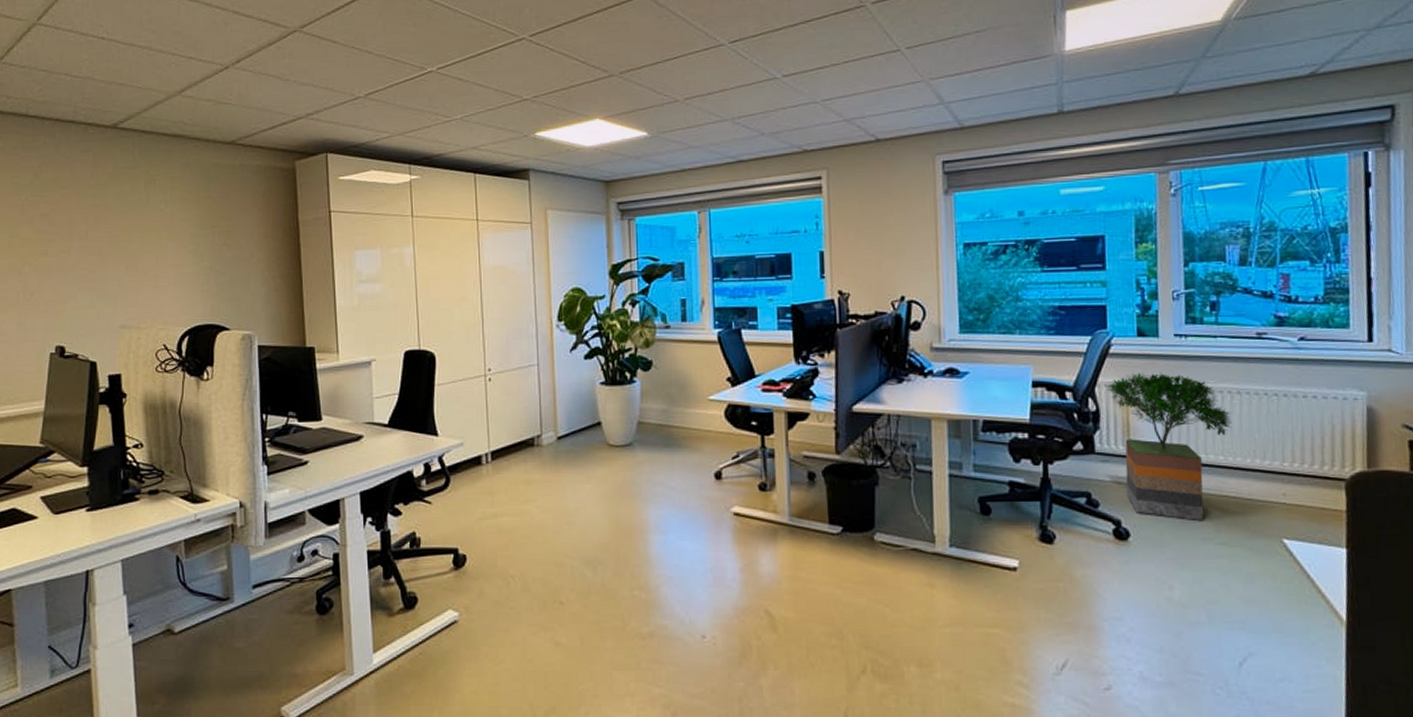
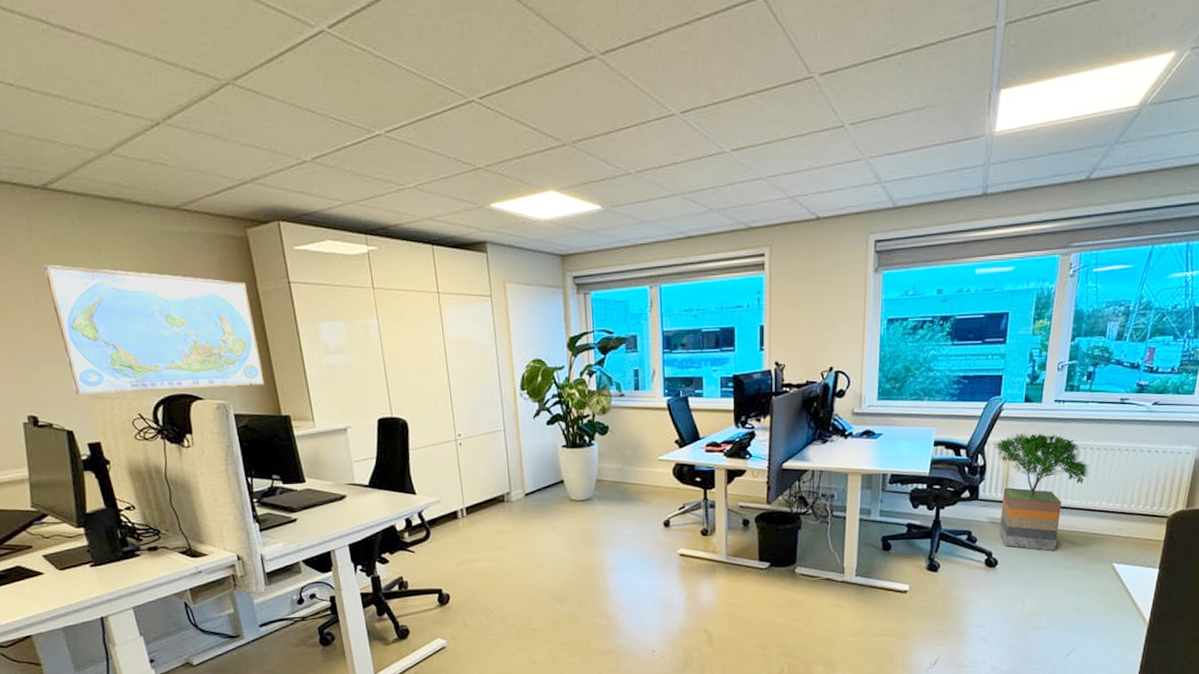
world map: none [100,197,293,324] -> present [44,264,265,394]

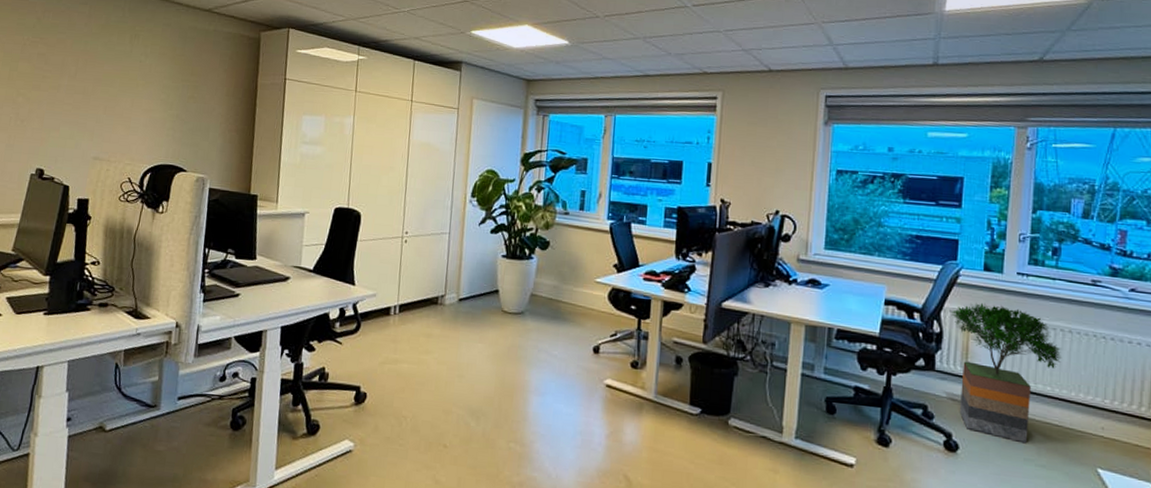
world map: present [44,264,265,394] -> none [81,44,249,166]

